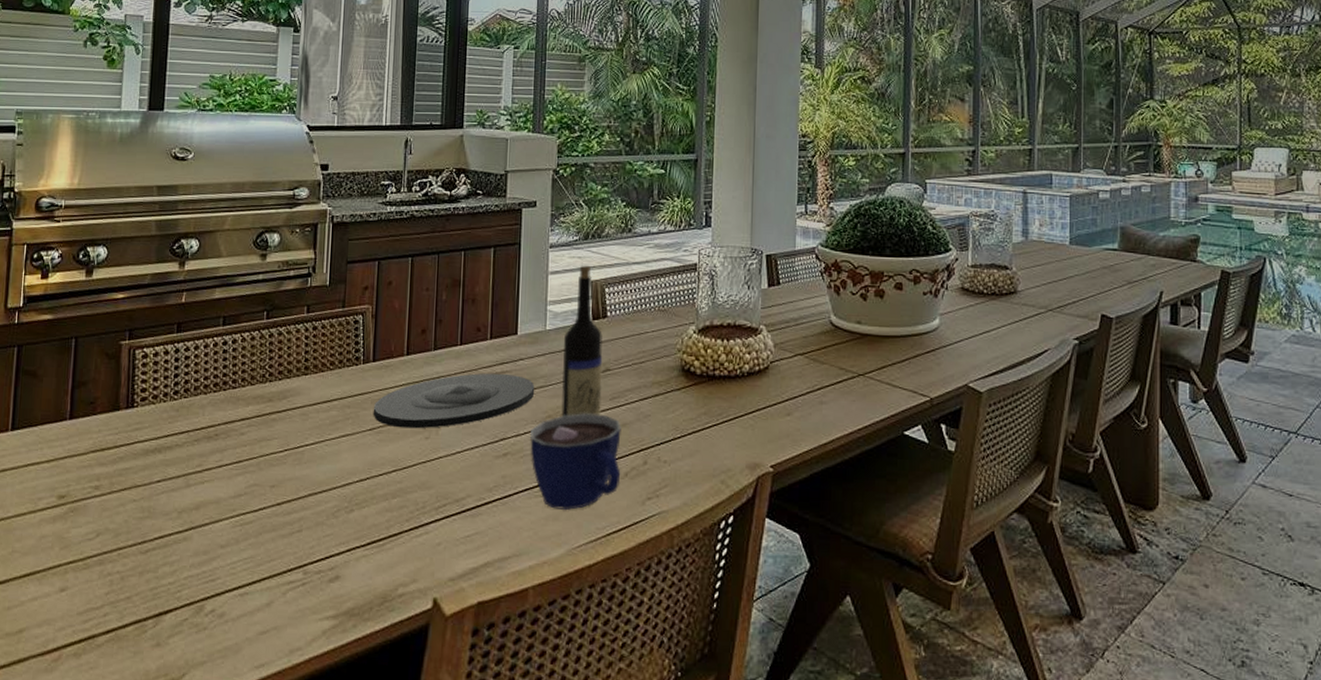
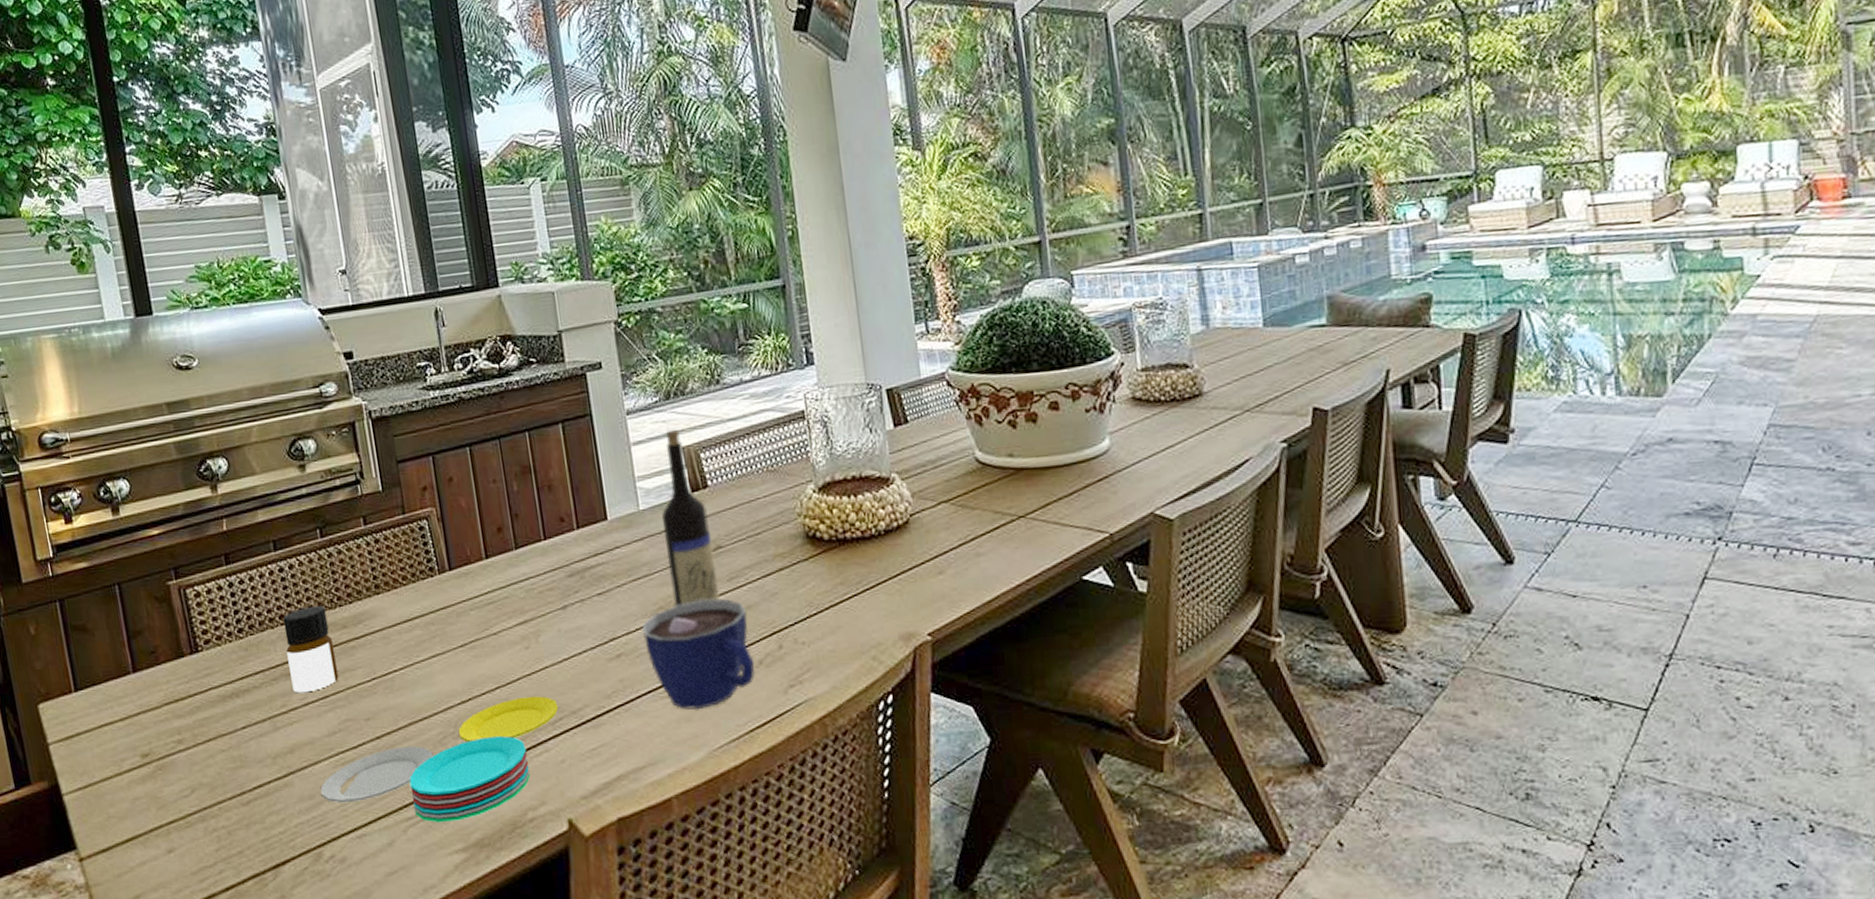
bottle: none [211,378,257,456] -> present [282,605,339,693]
plate: none [215,481,445,590] -> present [320,696,559,823]
plate: present [373,373,535,429] -> none [460,565,640,640]

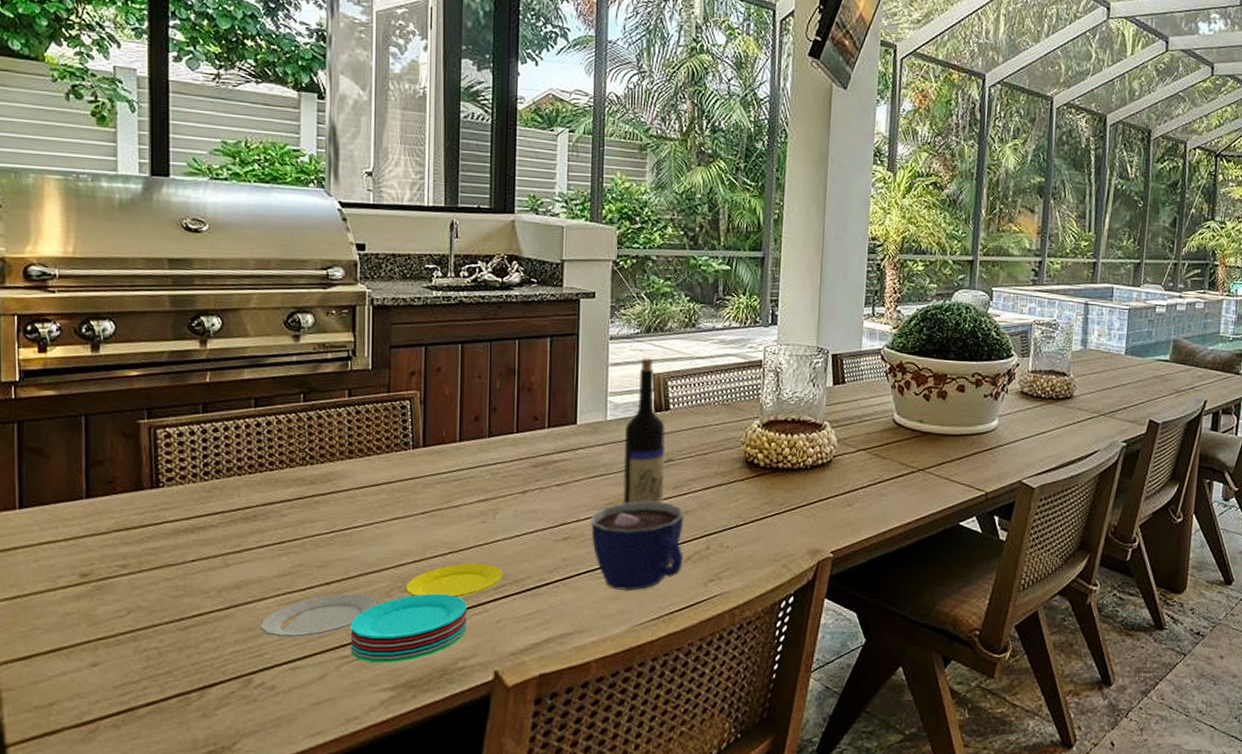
bottle: present [282,605,339,693] -> none [250,460,299,537]

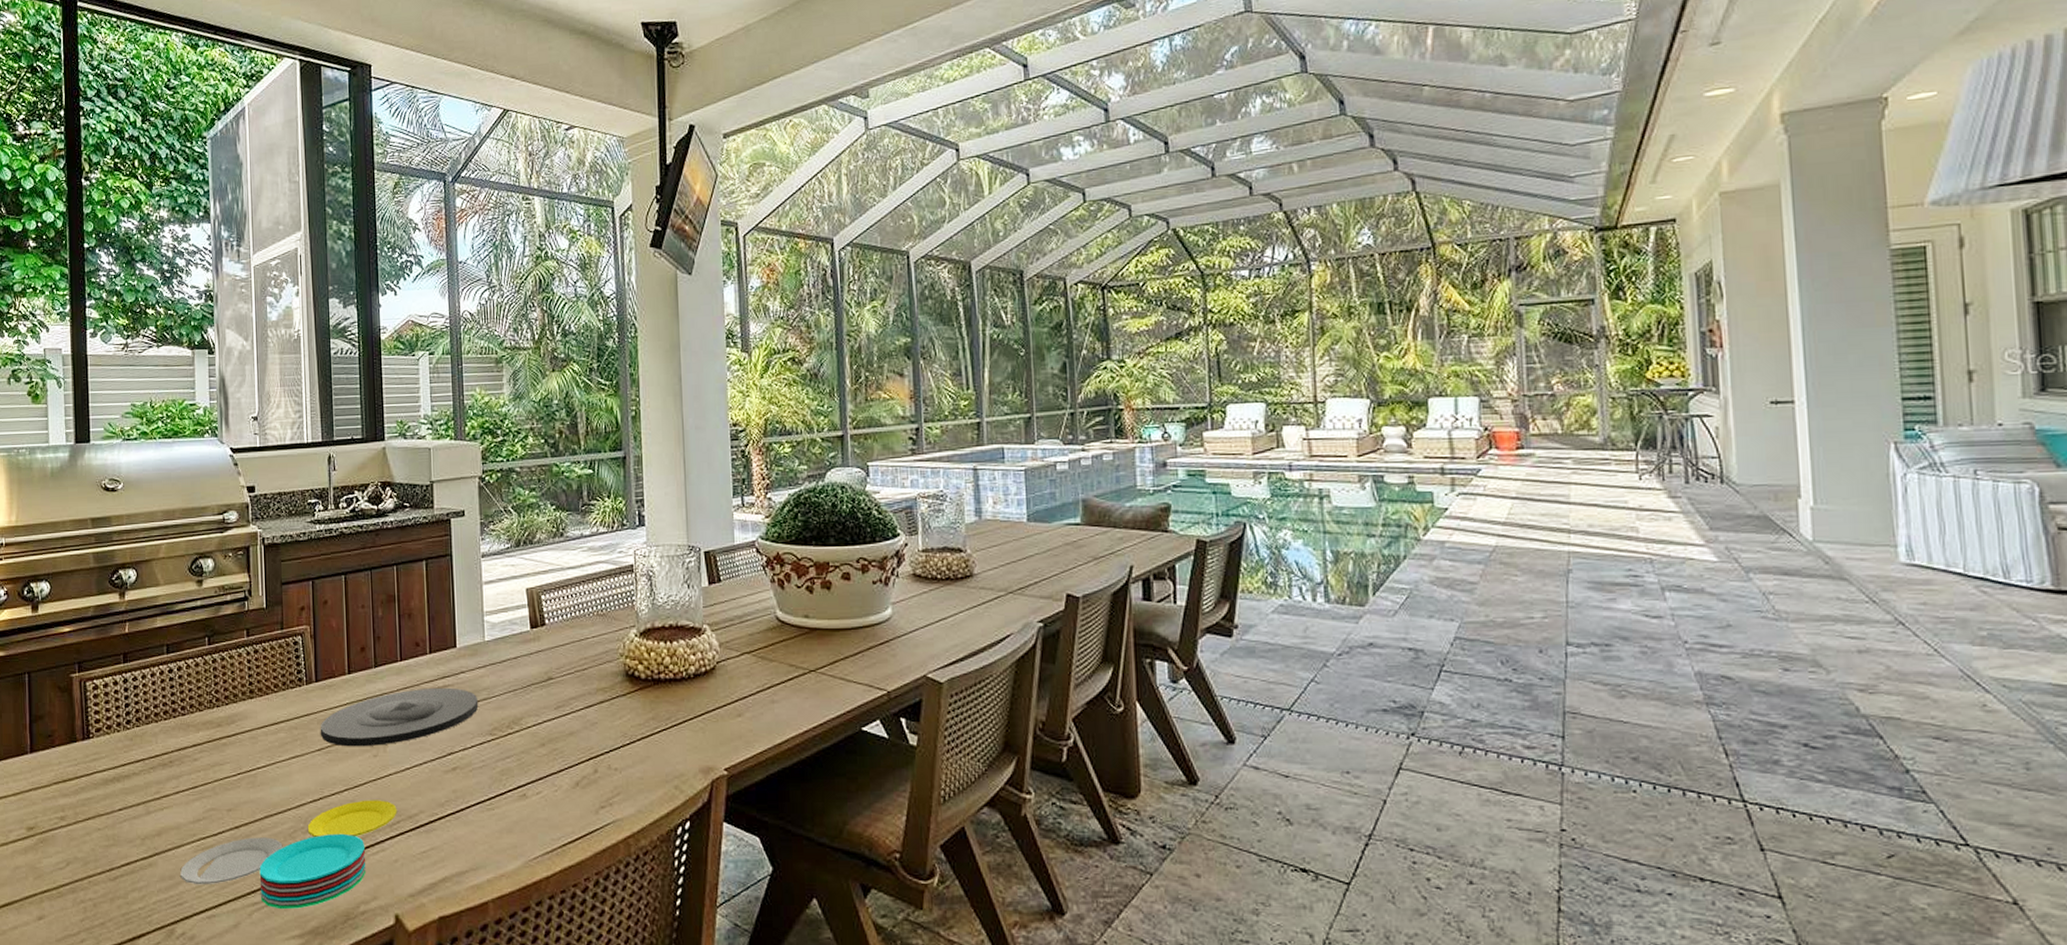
plate: none [425,460,596,513] -> present [320,687,479,747]
cup: present [591,501,684,592] -> none [477,724,572,823]
wine bottle: present [623,358,666,504] -> none [503,572,547,728]

